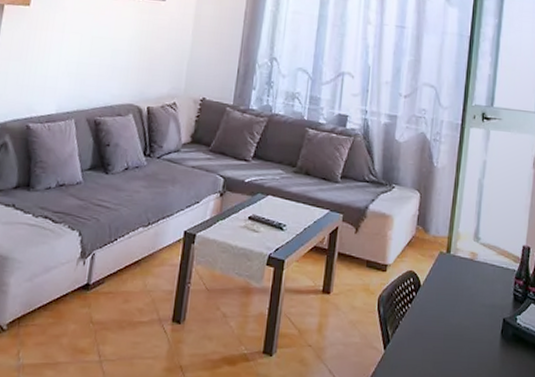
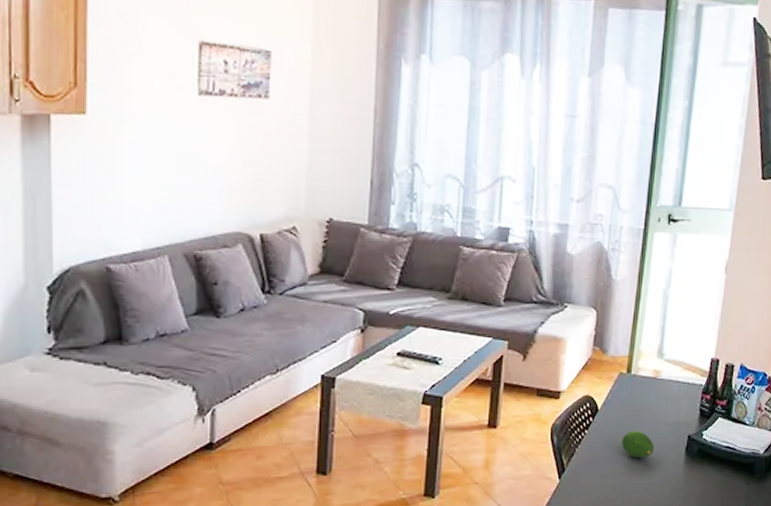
fruit: none [442,309,472,336] -> present [622,431,654,458]

